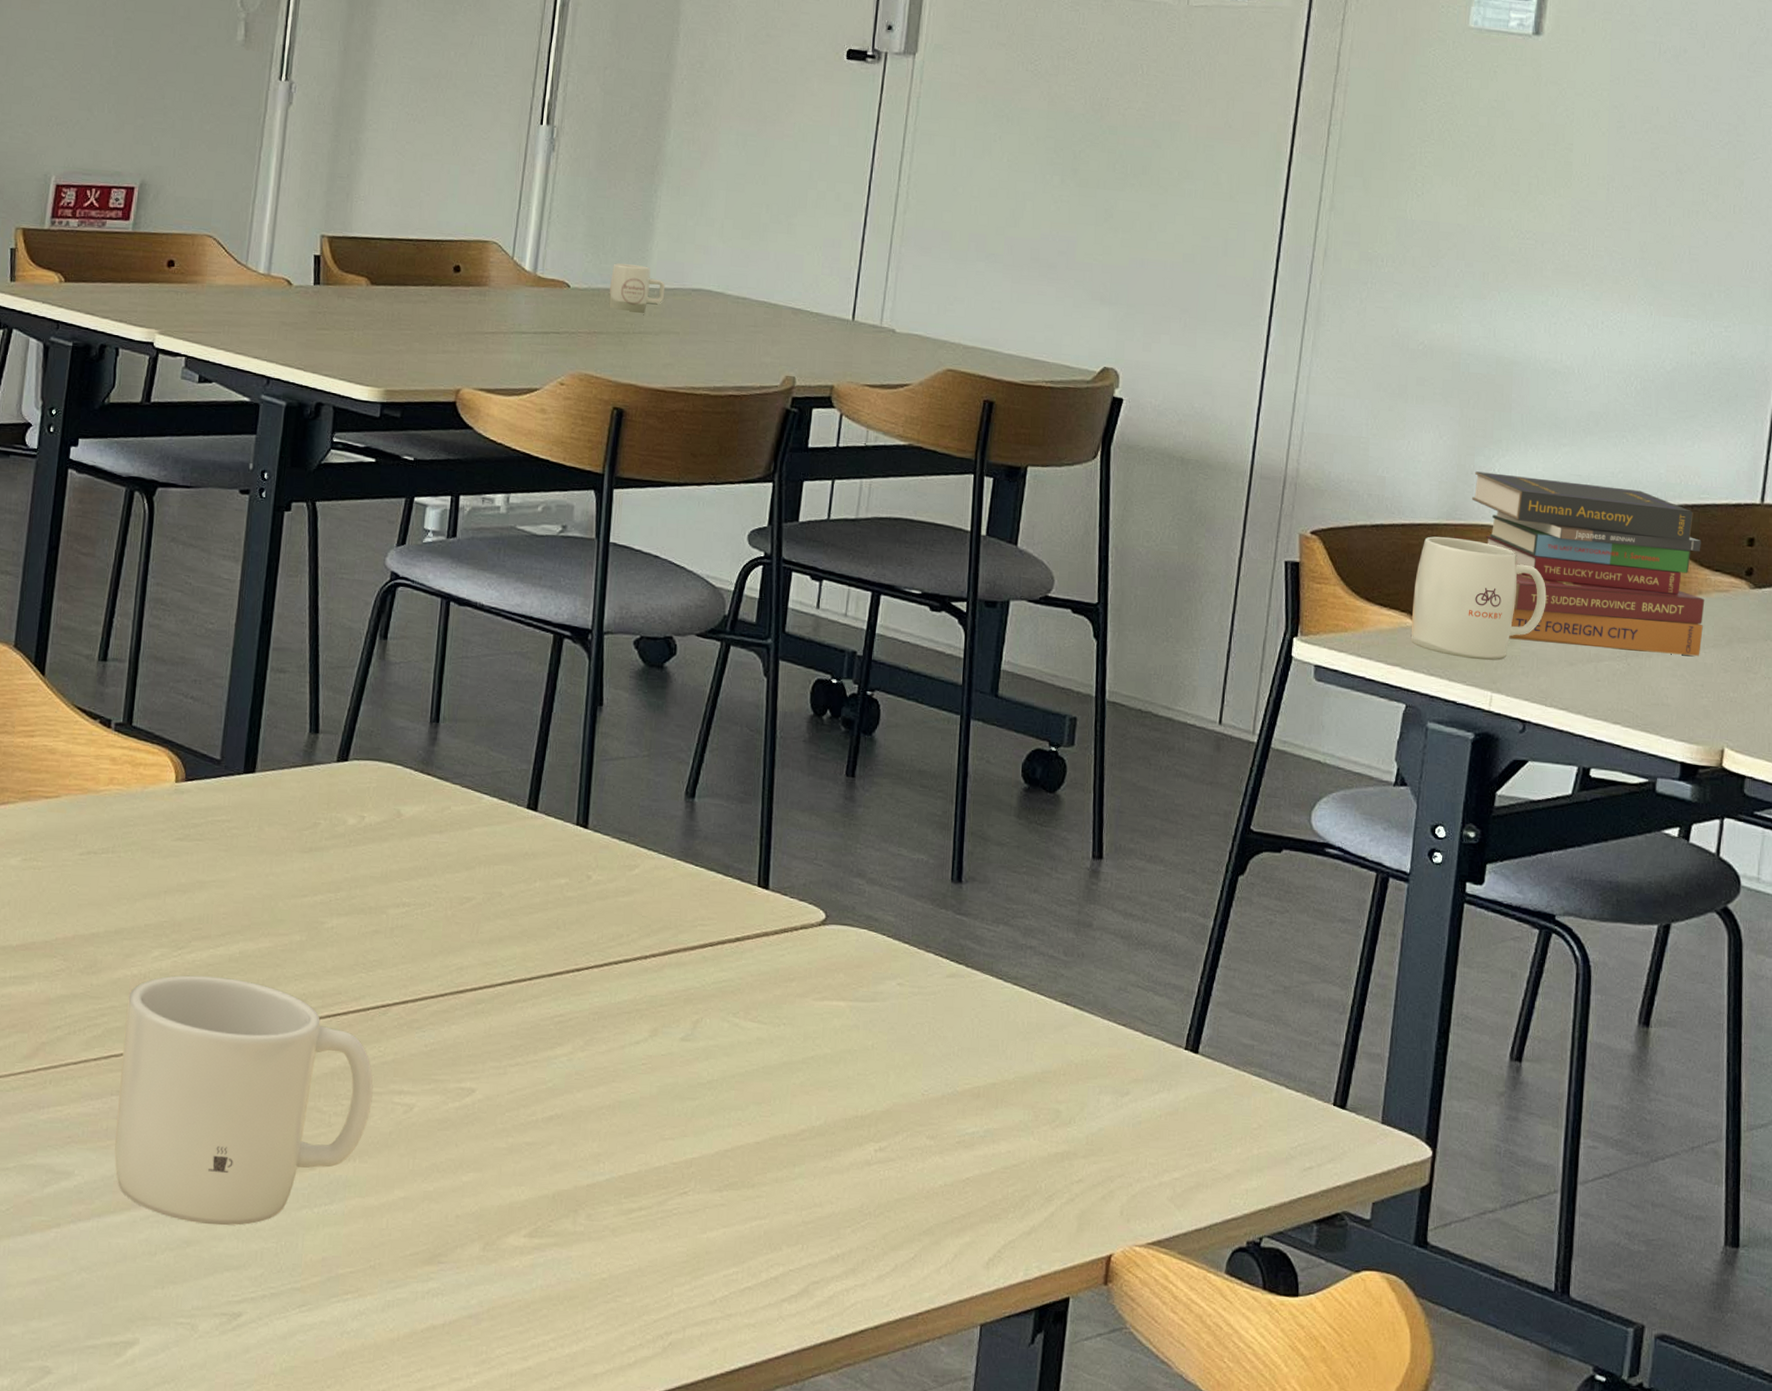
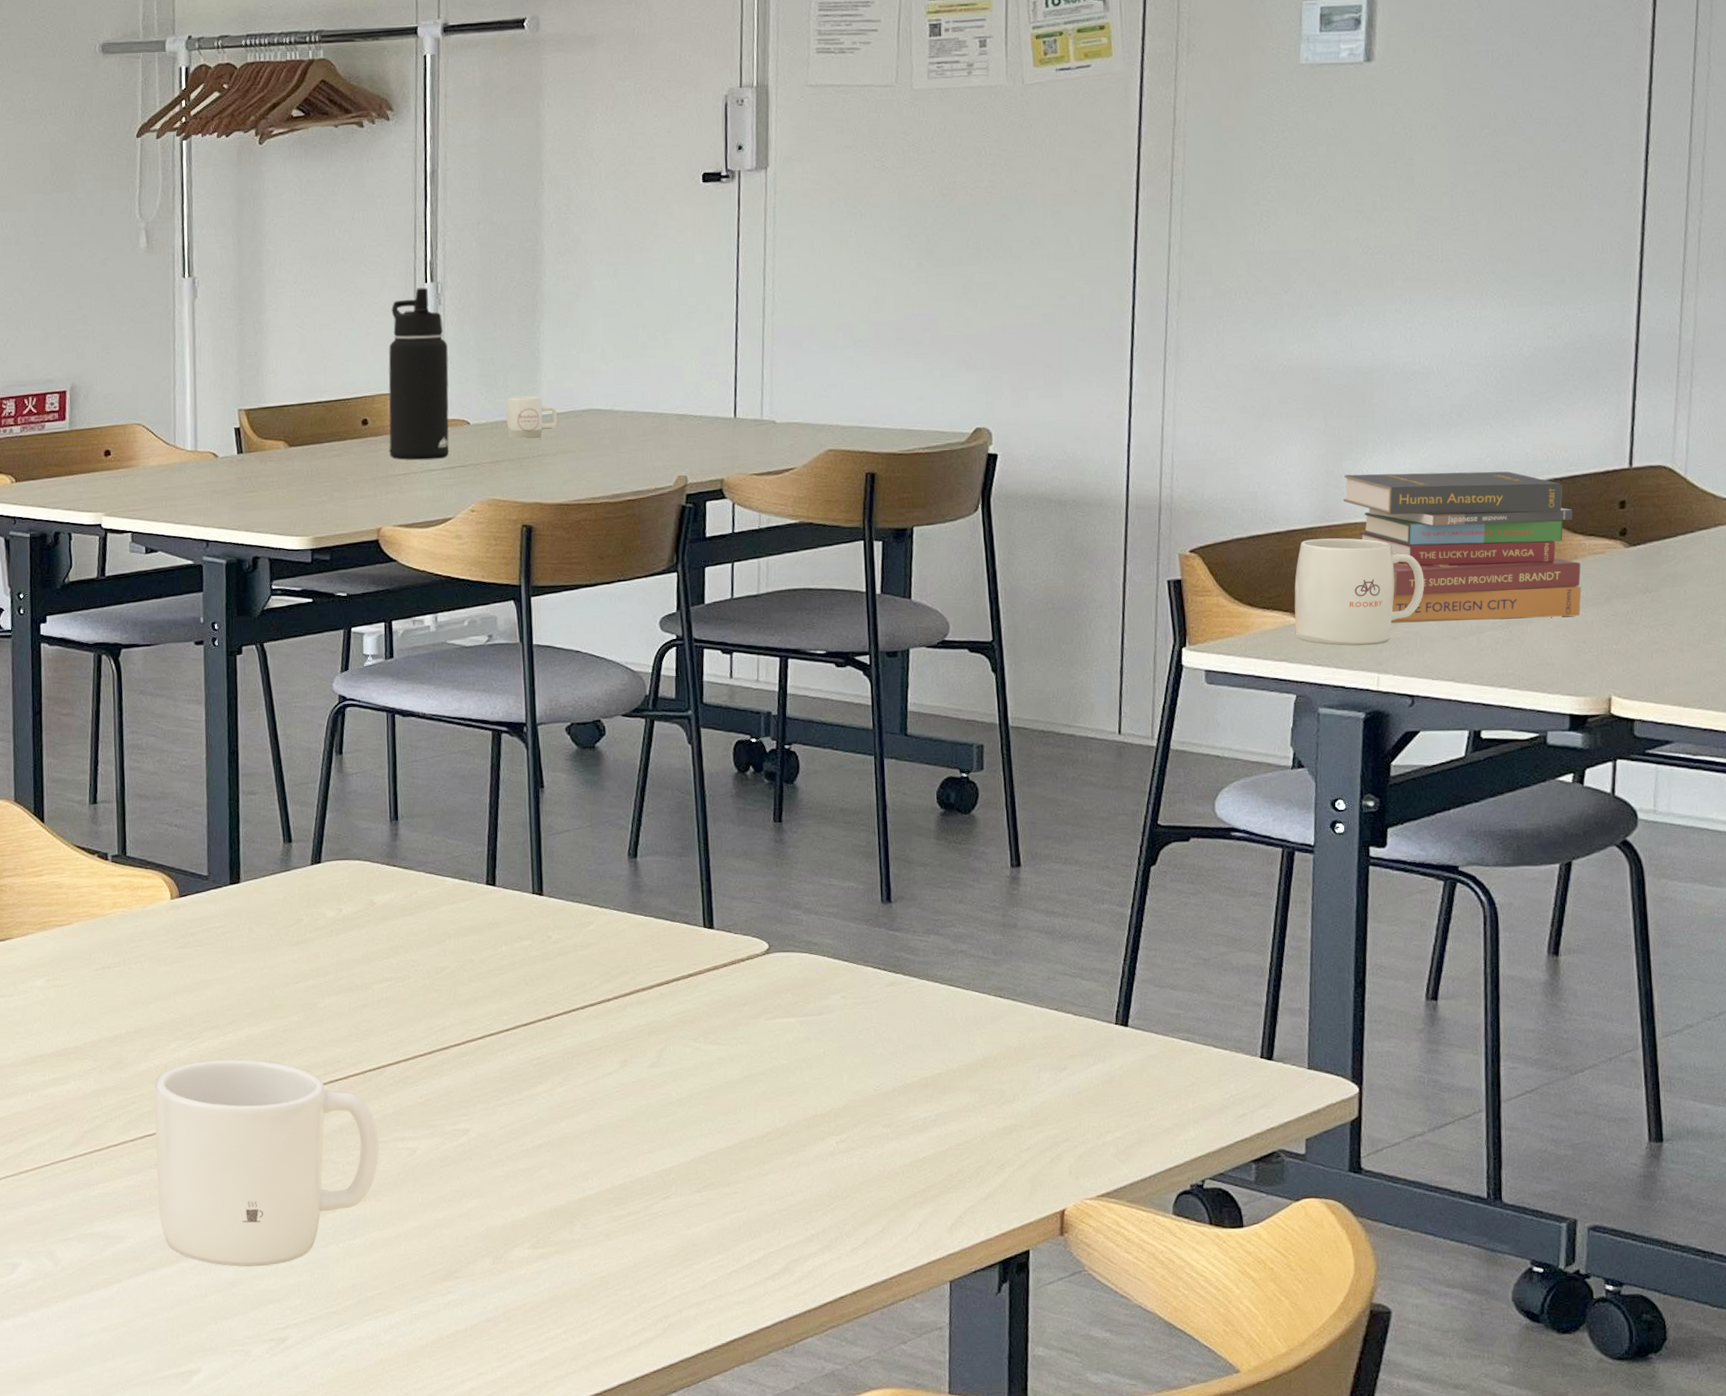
water bottle: none [480,129,556,322] -> present [388,287,449,461]

